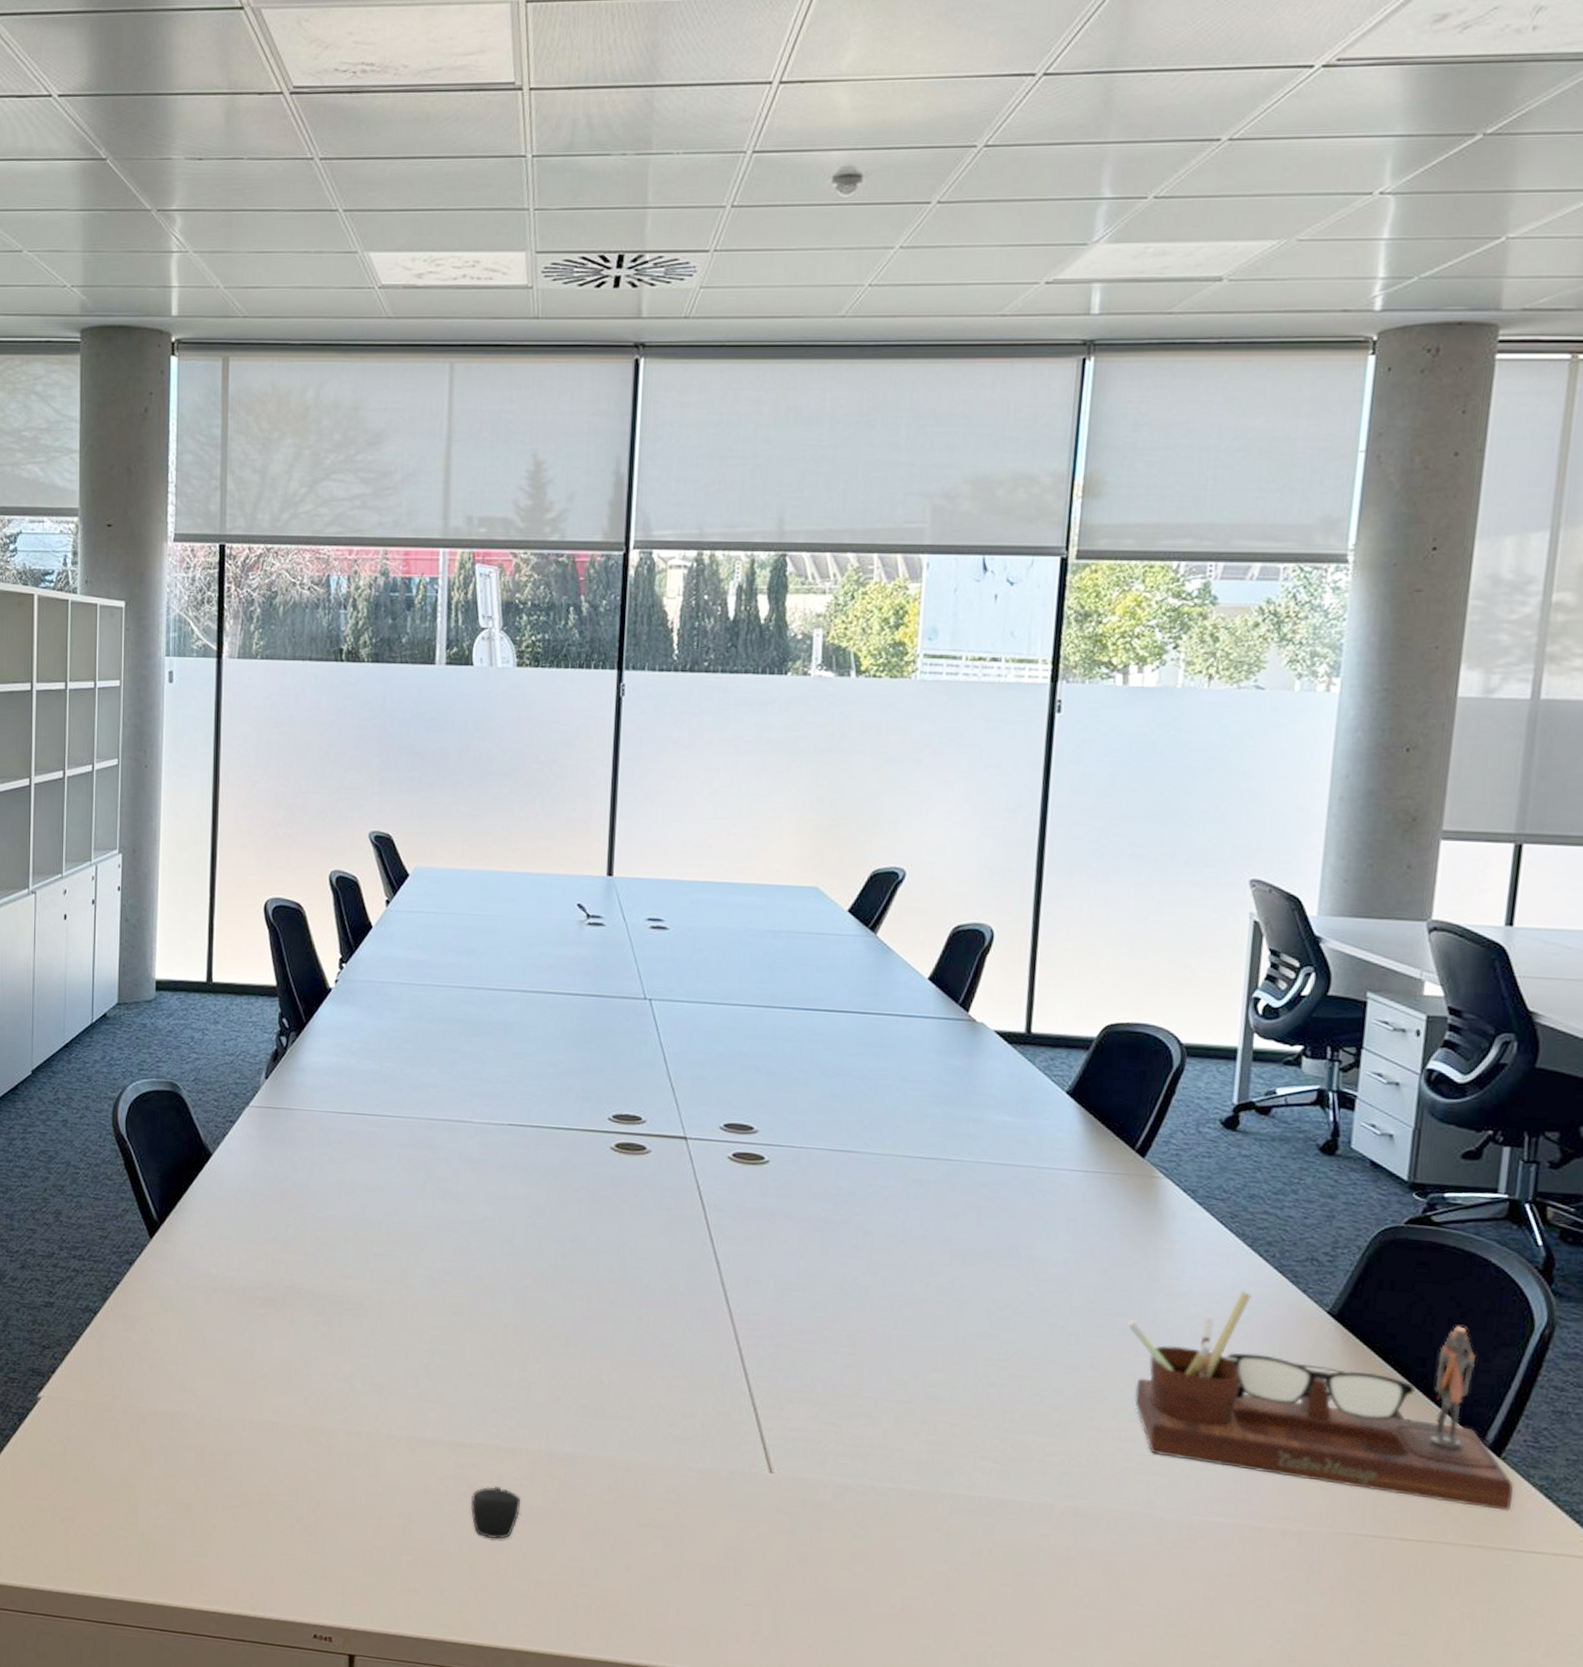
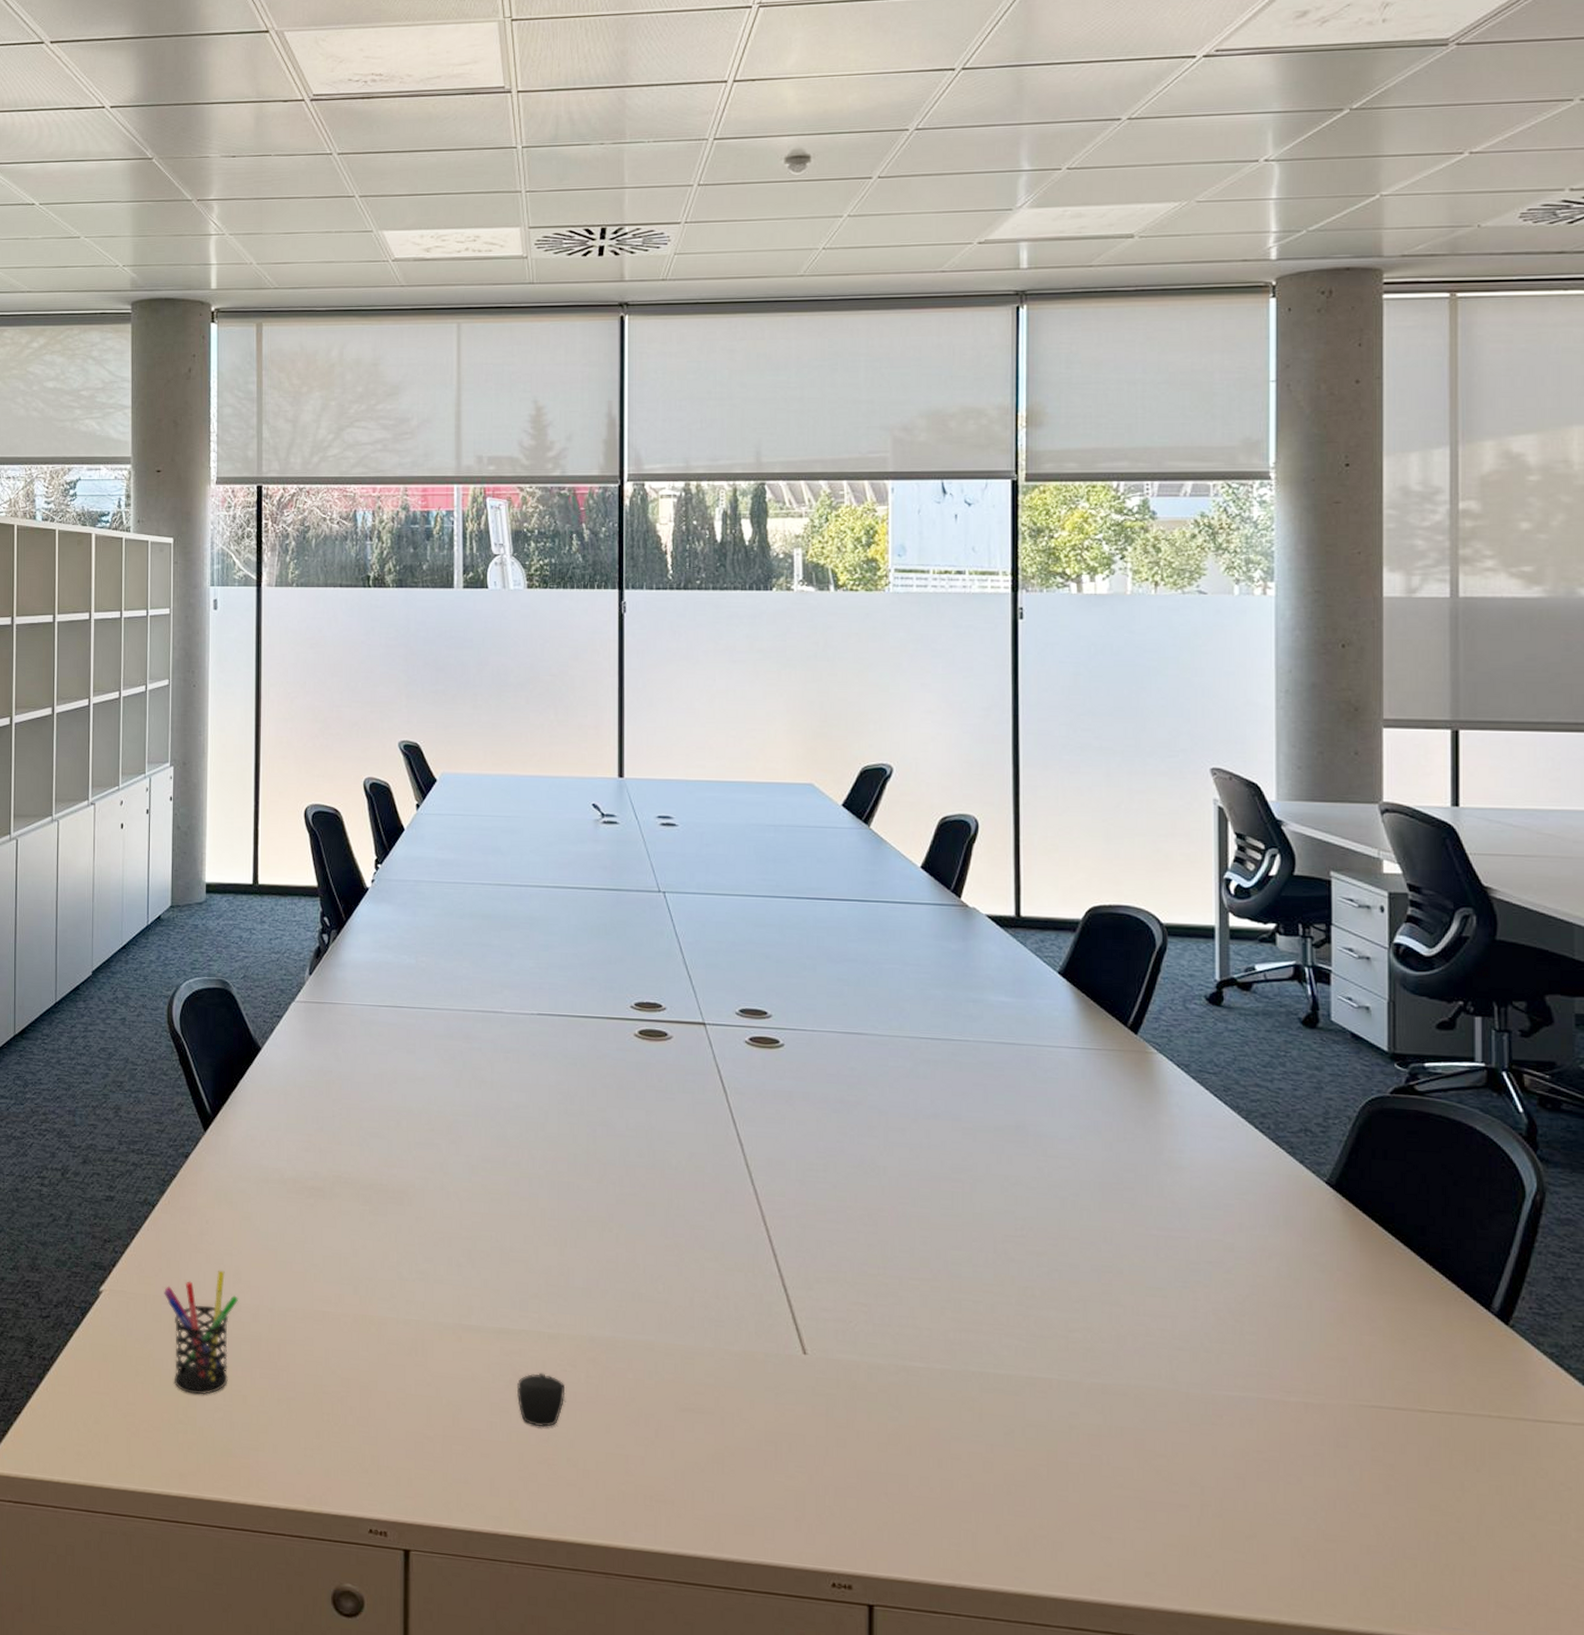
pen holder: none [105,1378,183,1502] -> present [164,1270,238,1395]
desk organizer: present [1126,1291,1515,1511] -> none [1134,1163,1526,1380]

